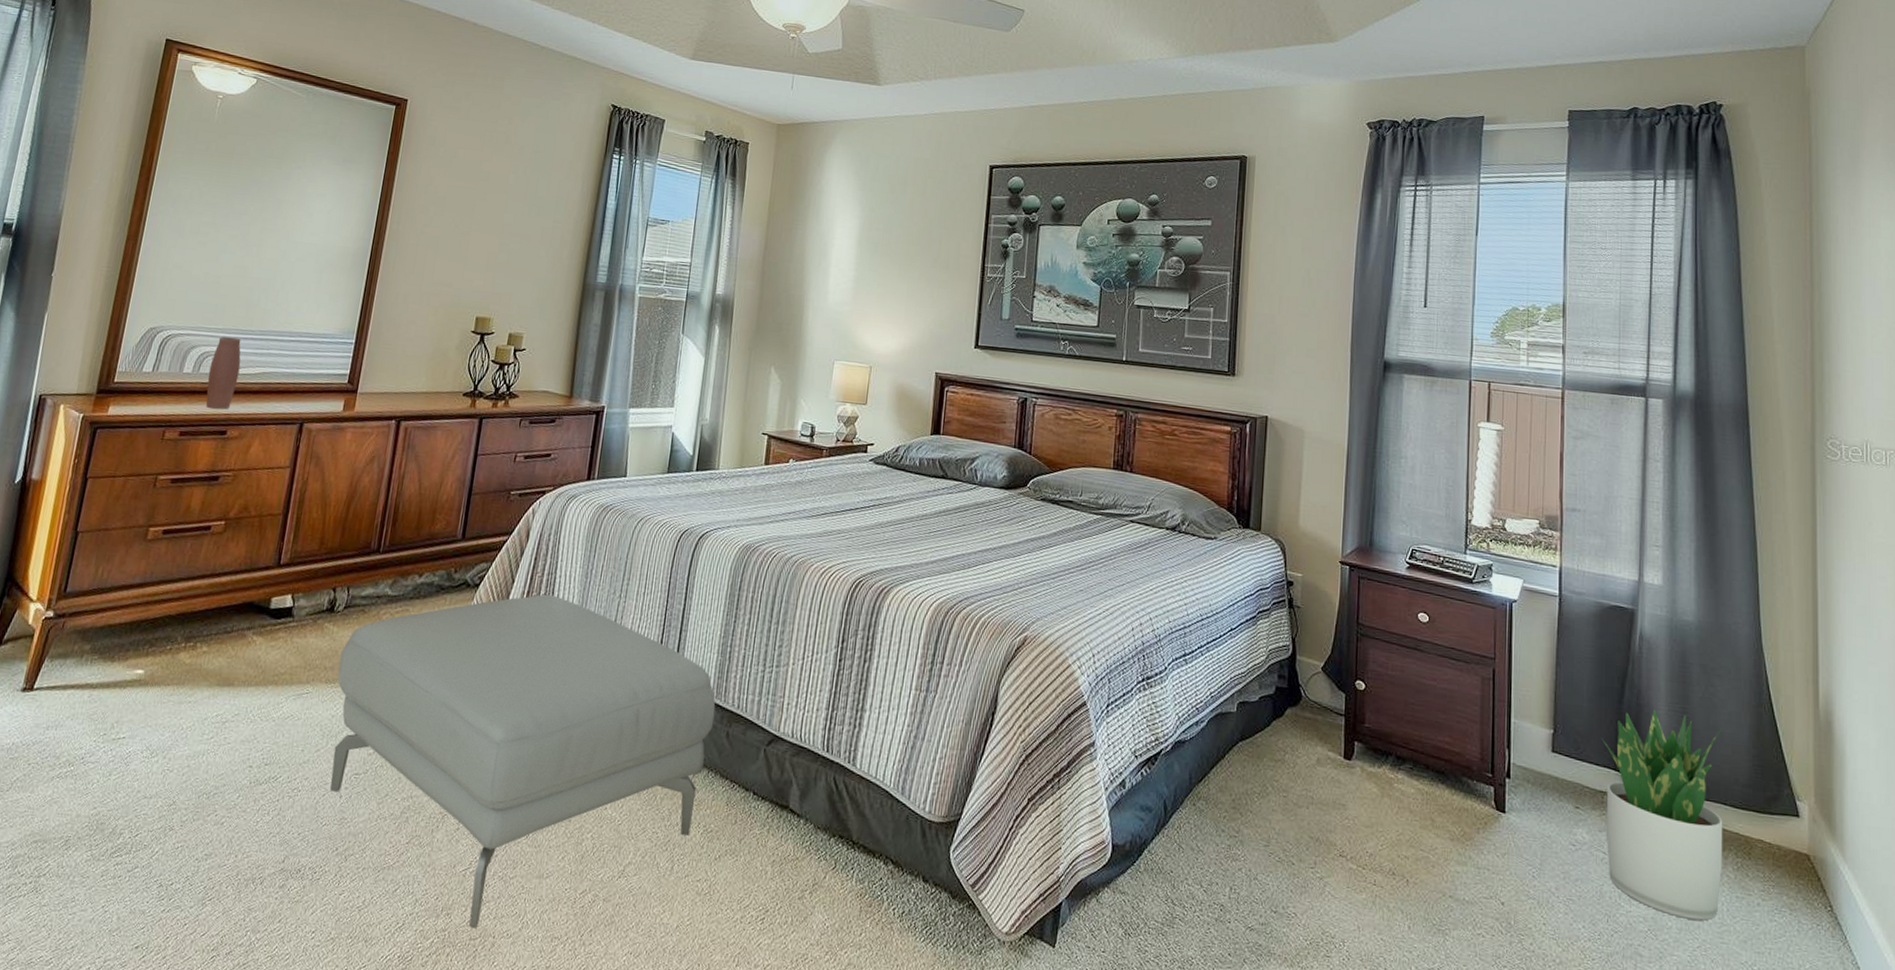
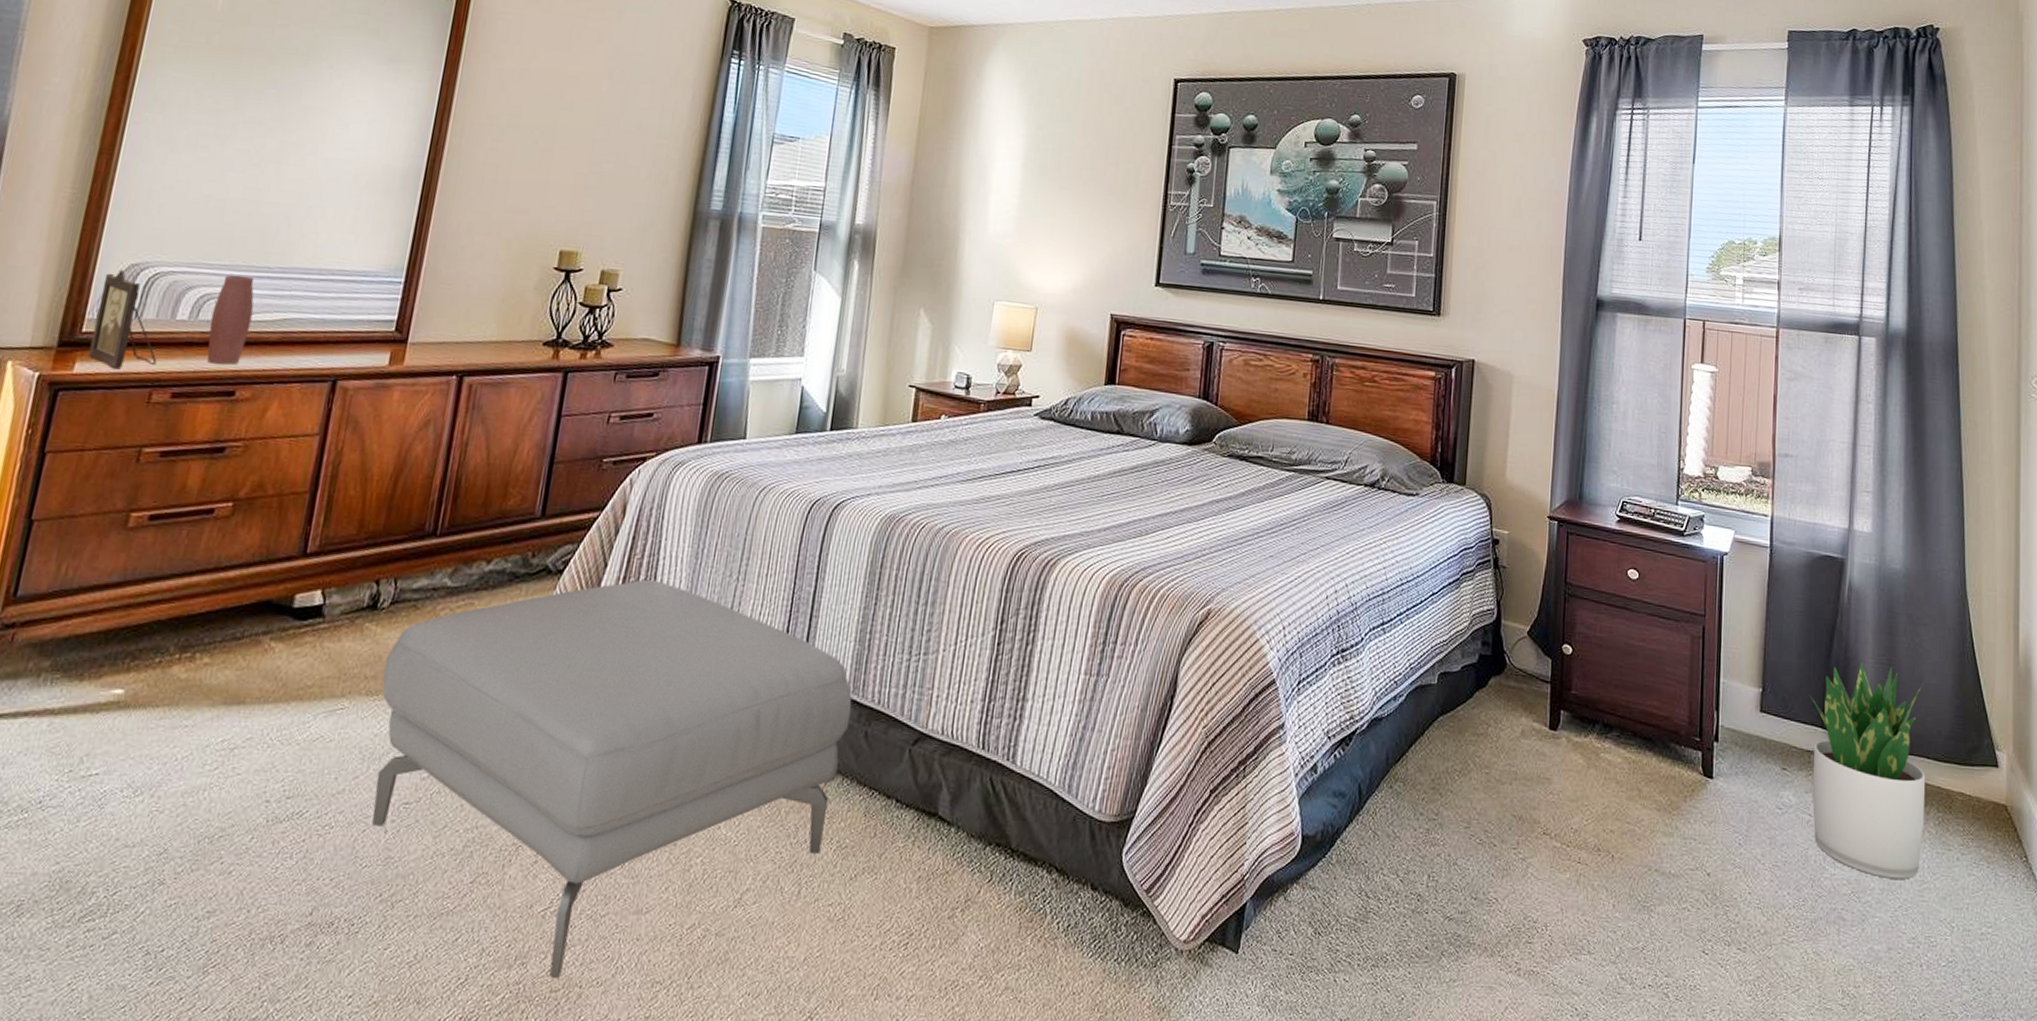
photo frame: none [118,332,169,412] -> present [88,269,157,369]

